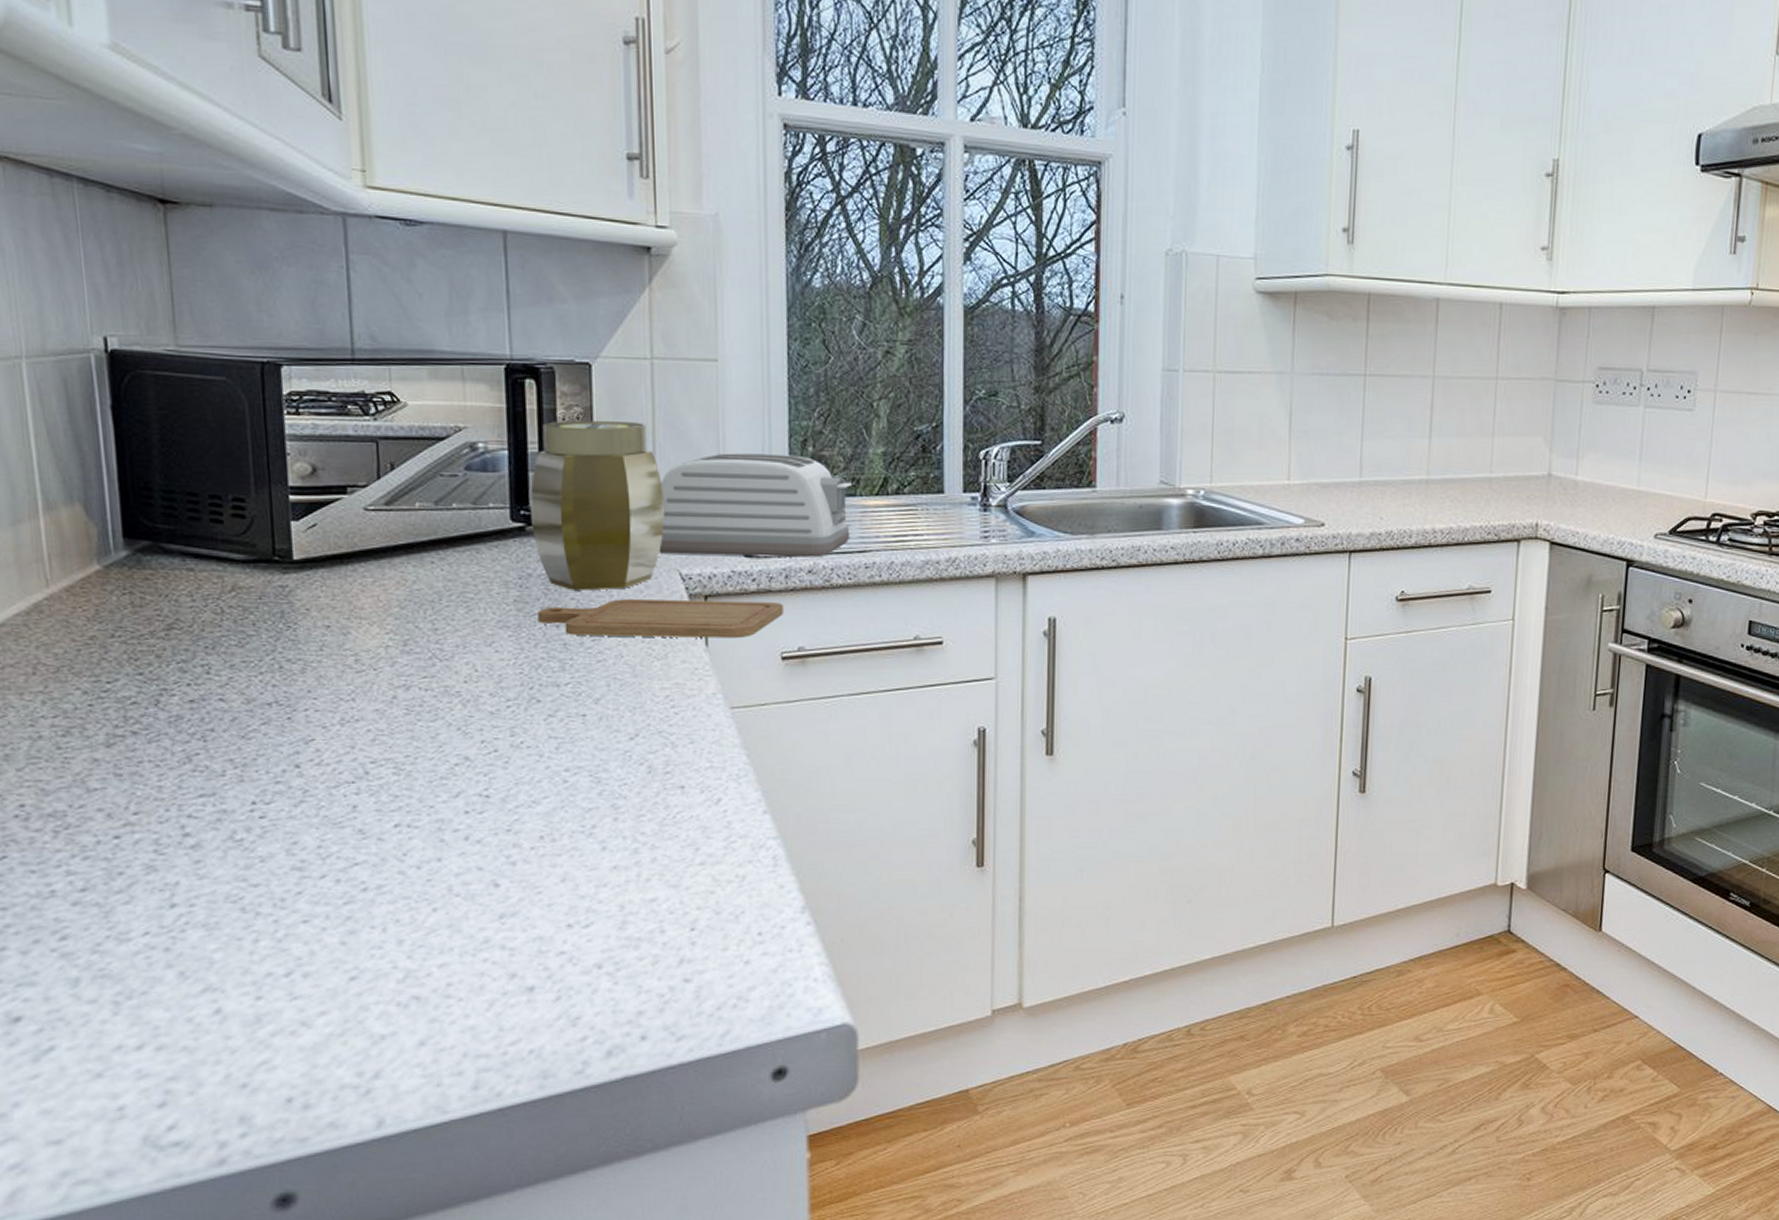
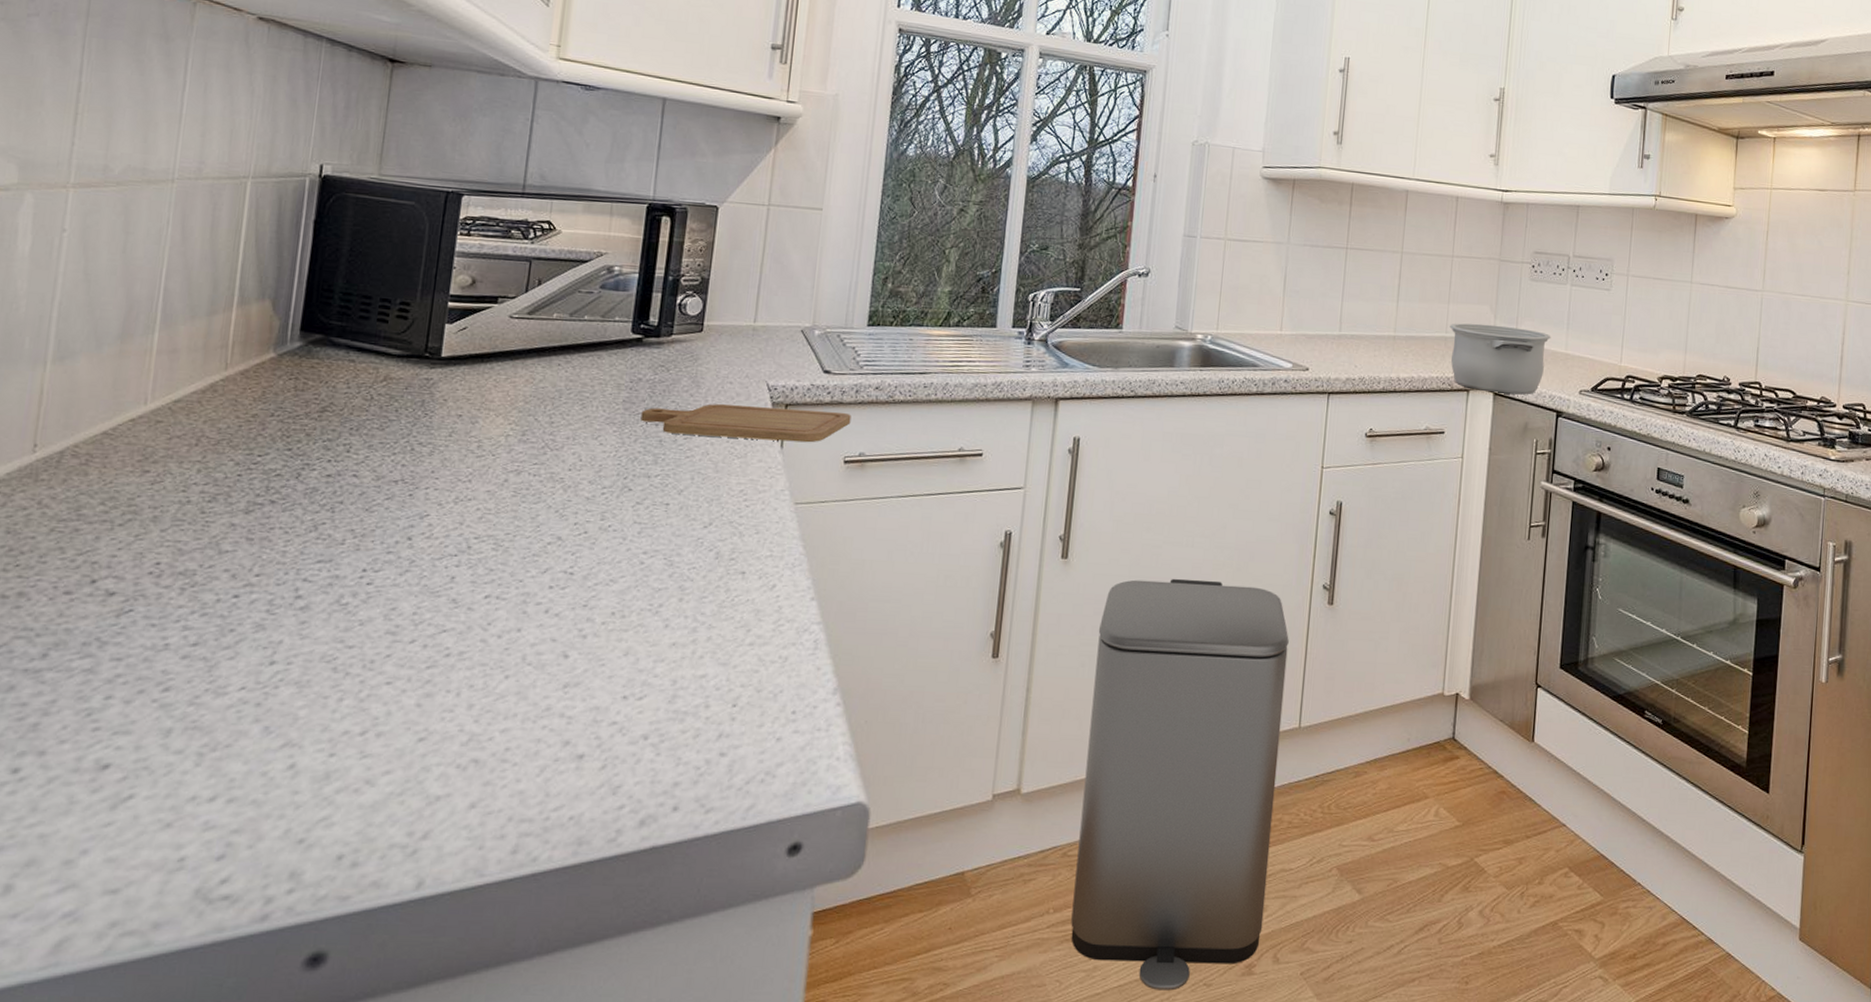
jar: present [530,420,665,591] -> none [648,252,763,395]
toaster: present [659,453,853,558] -> none [752,285,922,377]
pedal bin: none [1090,771,1316,1198] -> present [1071,578,1289,991]
cooking pot: none [1495,459,1620,543] -> present [1450,323,1551,395]

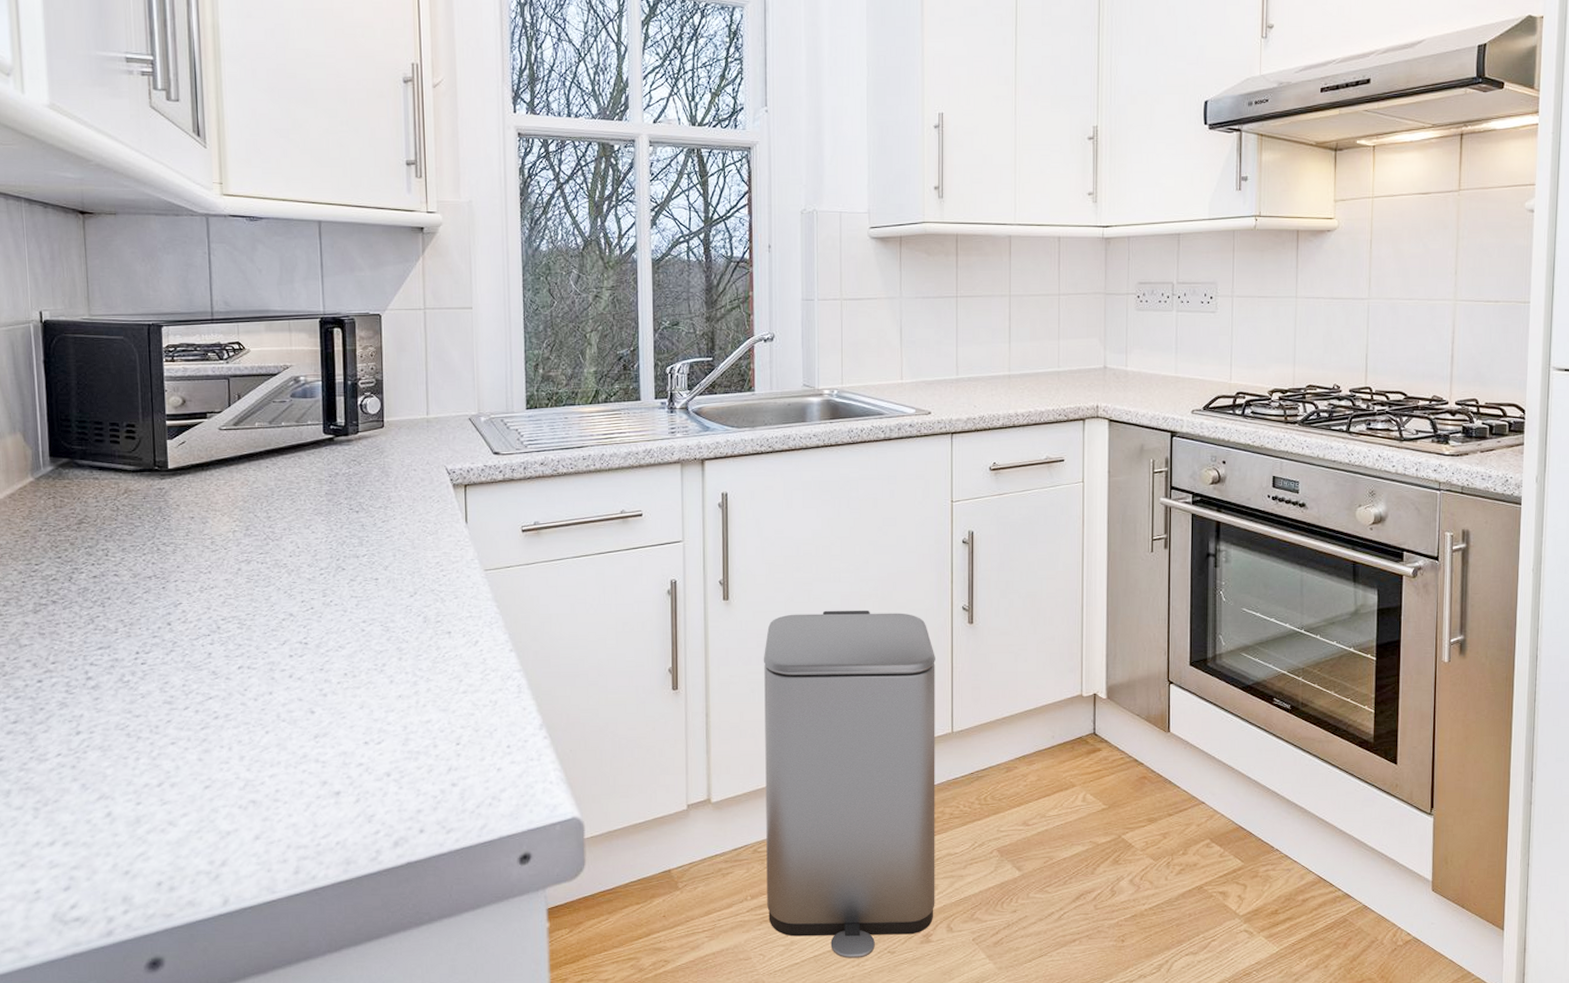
chopping board: present [640,404,851,443] -> none [343,487,523,518]
cooking pot: present [1450,323,1551,395] -> none [1061,356,1161,419]

